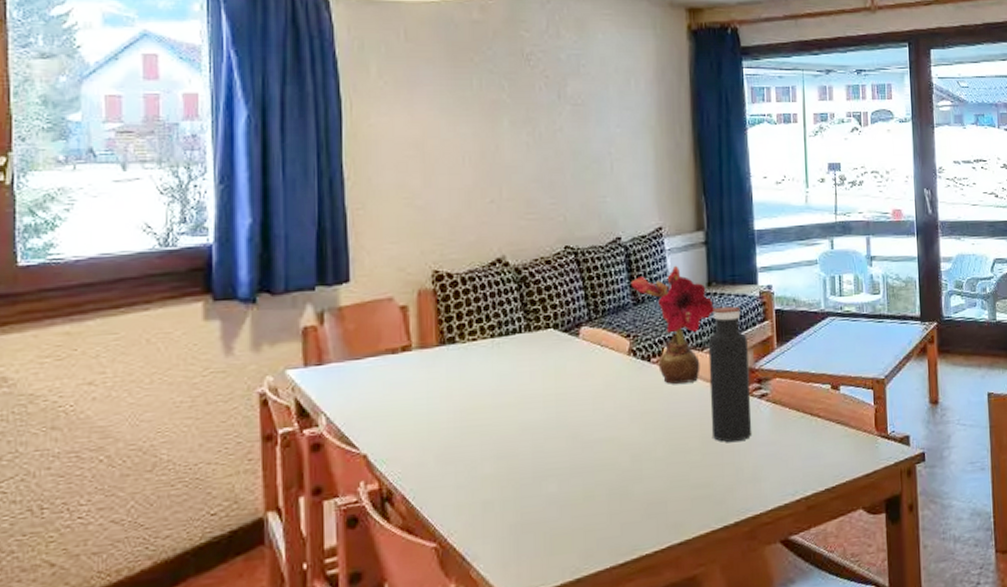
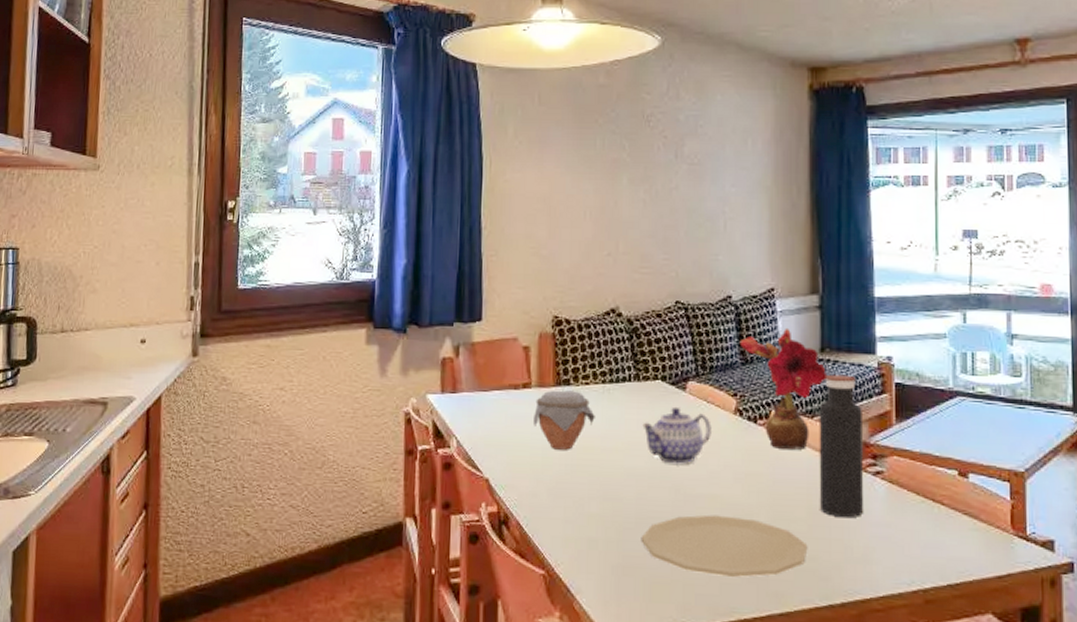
jar: none [416,348,485,413] -> present [533,390,595,450]
teapot: none [536,353,607,413] -> present [642,406,712,464]
plate: none [539,456,703,518] -> present [641,515,808,578]

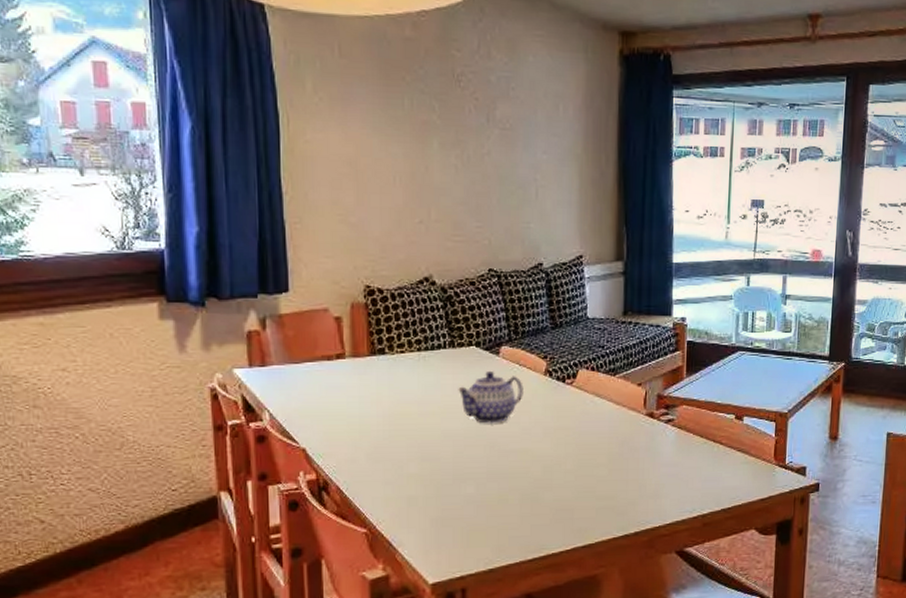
jar: present [533,390,595,450] -> none [349,359,411,417]
plate: present [641,515,808,578] -> none [458,466,608,520]
flower: present [739,327,828,450] -> none [550,293,629,404]
water bottle: present [819,374,864,518] -> none [619,335,658,461]

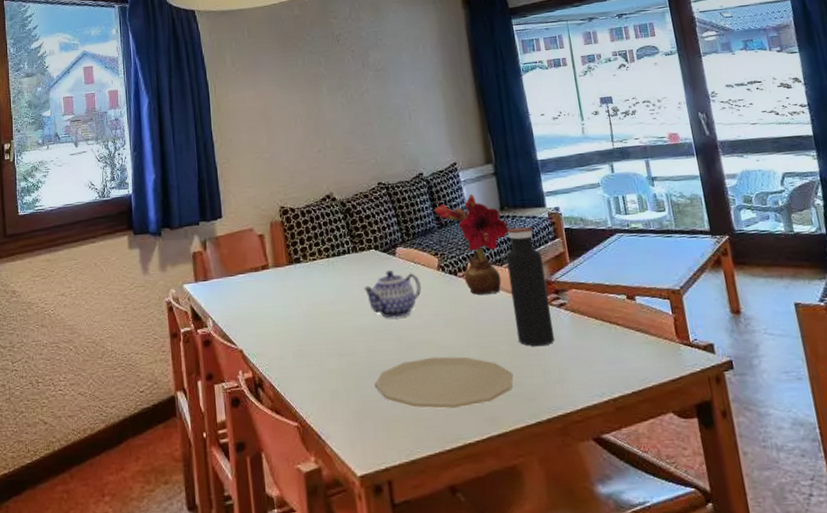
plate: none [458,466,608,520] -> present [374,356,514,409]
flower: none [550,293,629,404] -> present [434,193,509,295]
water bottle: none [619,335,658,461] -> present [506,226,555,347]

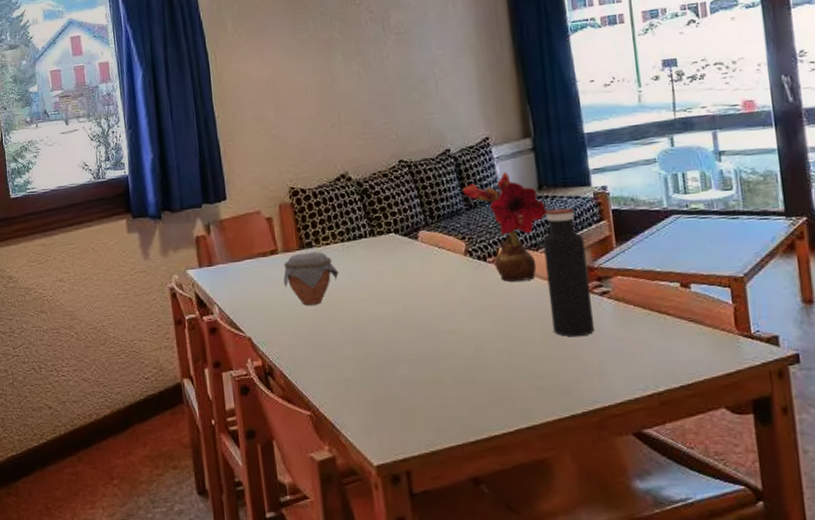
jar: none [273,266,324,318] -> present [283,251,339,306]
teapot: present [364,269,422,318] -> none [382,254,446,306]
plate: present [374,356,514,409] -> none [393,346,547,401]

